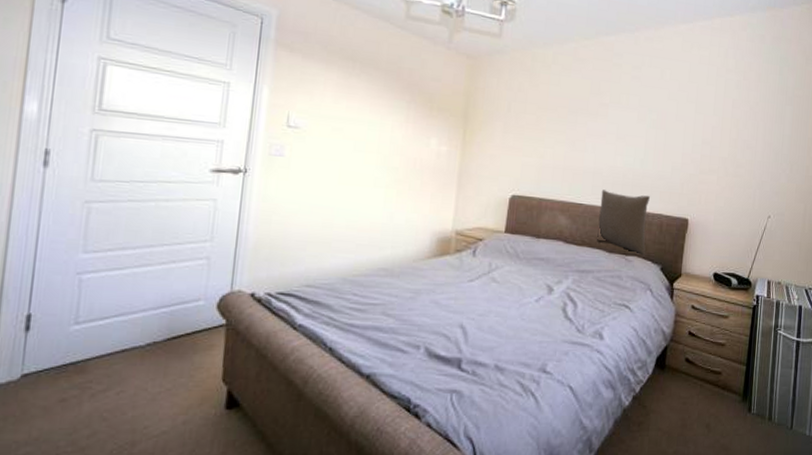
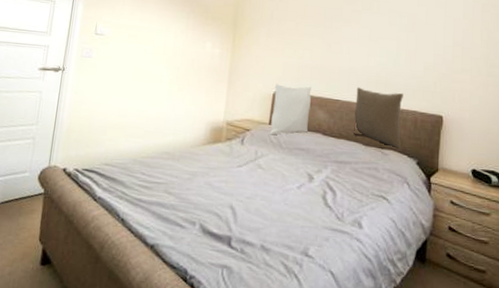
pillow: none [505,186,553,245] -> present [269,83,312,135]

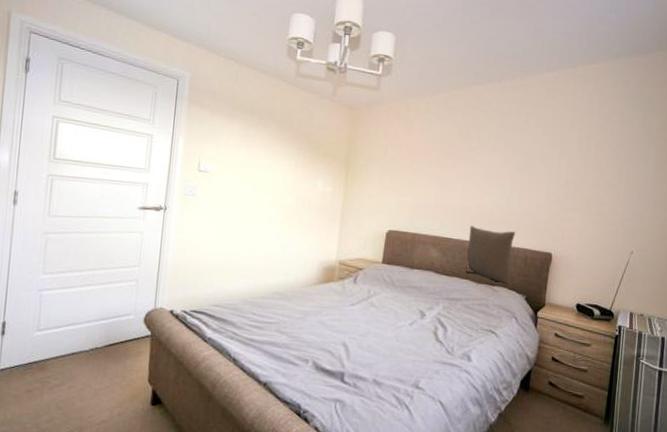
pillow: present [269,83,312,135] -> none [382,222,425,274]

